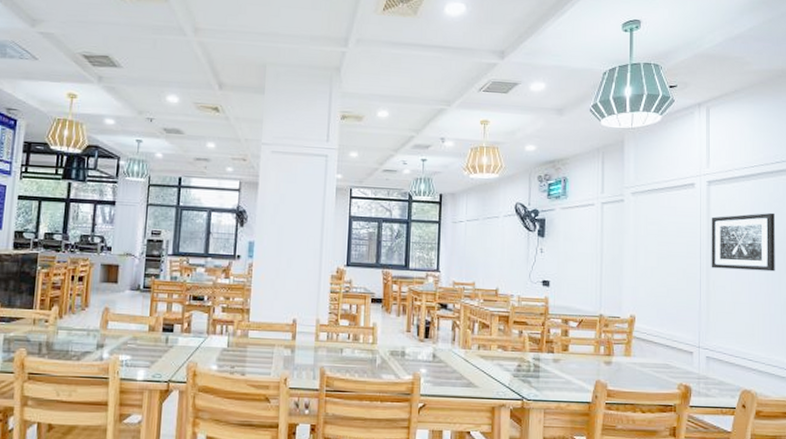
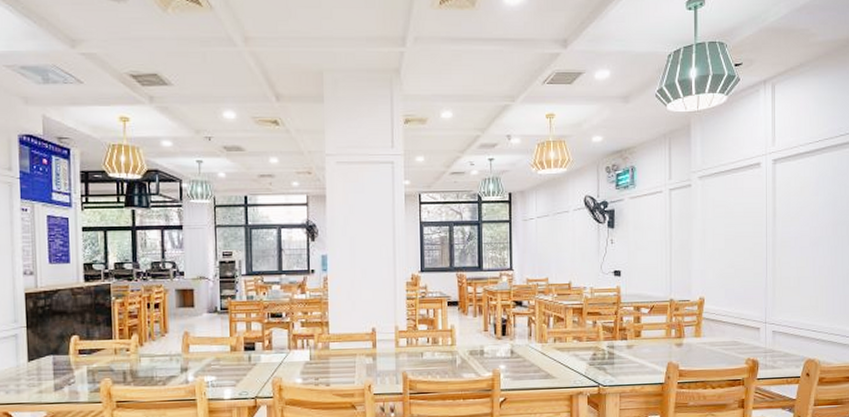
wall art: present [711,212,775,272] -> none [777,186,838,246]

